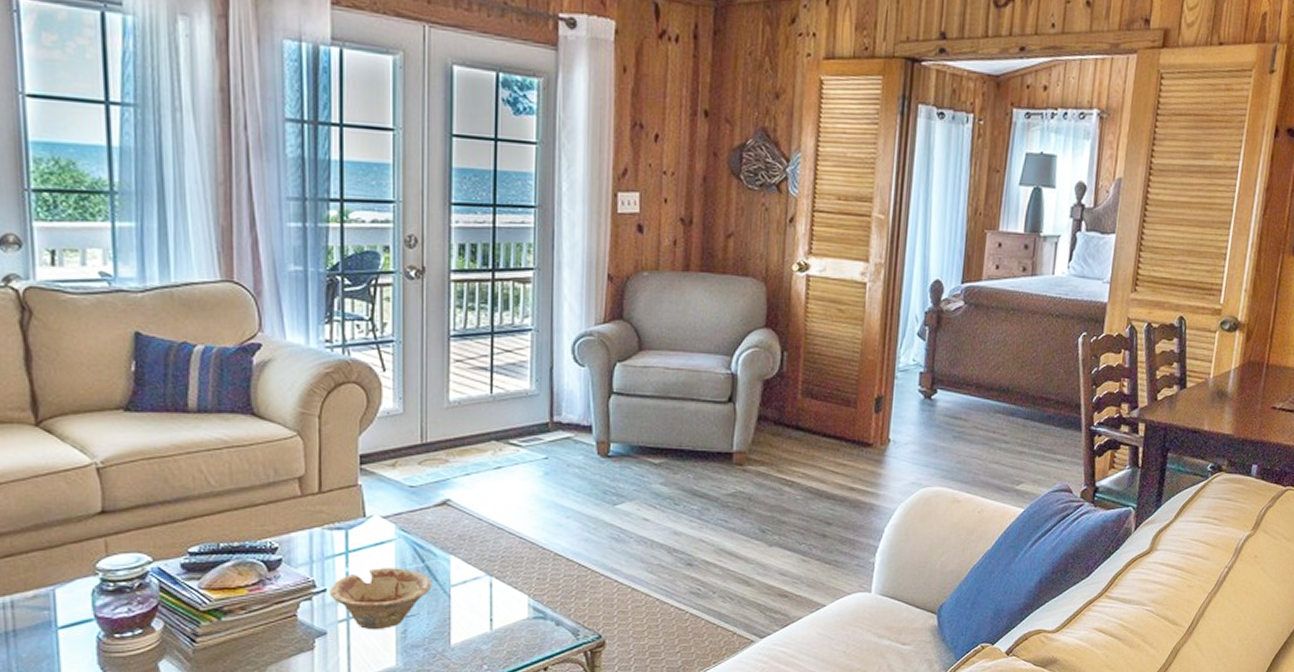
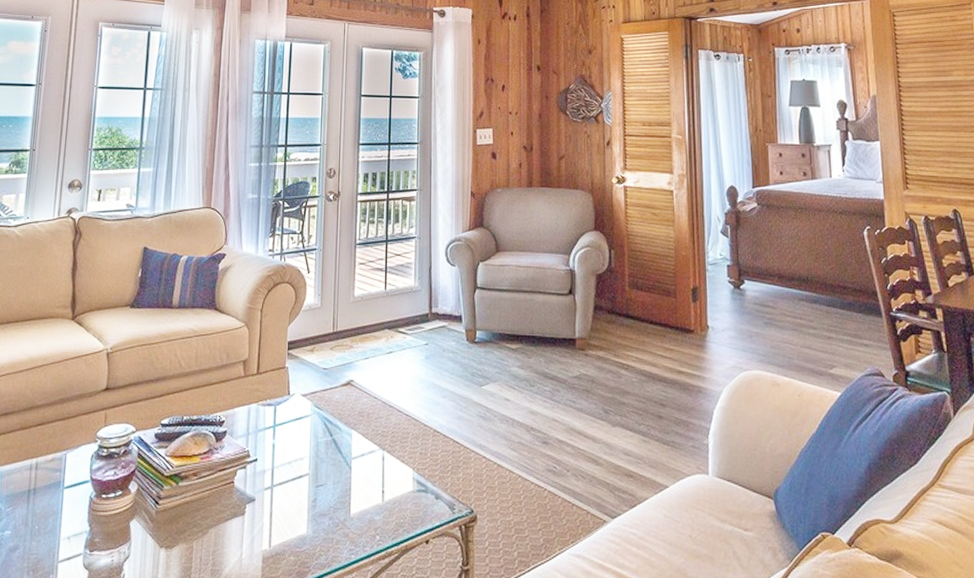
dish: present [330,568,432,629] -> none [260,441,338,497]

